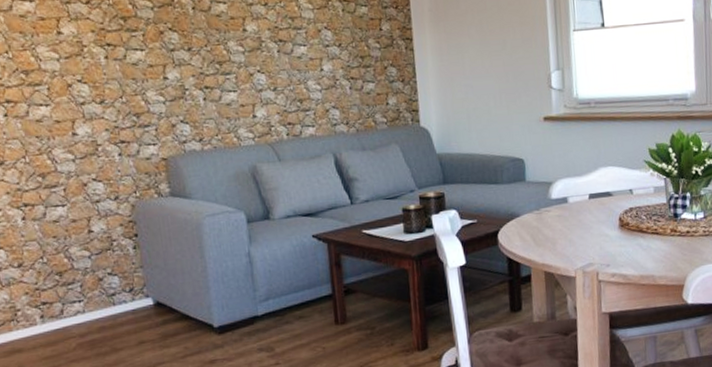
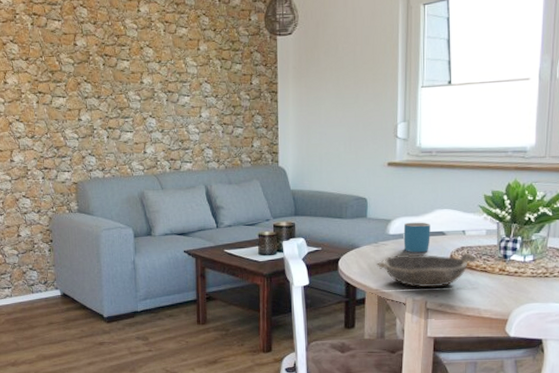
bowl: none [539,214,647,258] -> present [376,253,477,288]
mug: none [566,182,597,219] -> present [403,222,430,253]

